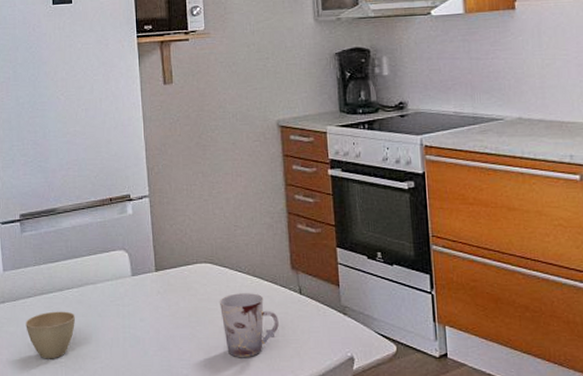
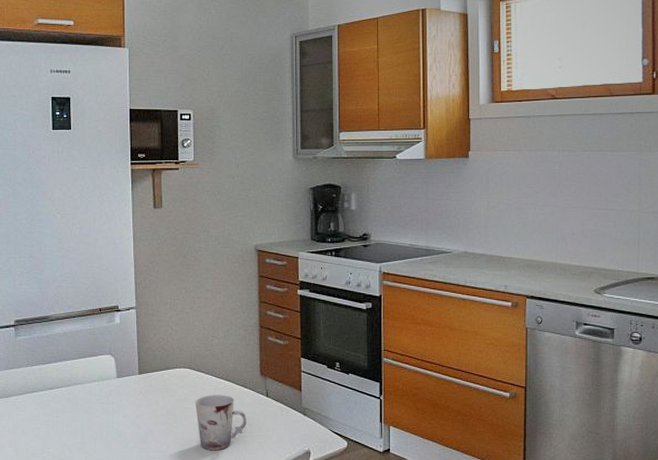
cup: present [25,311,75,359] -> none [17,407,63,449]

